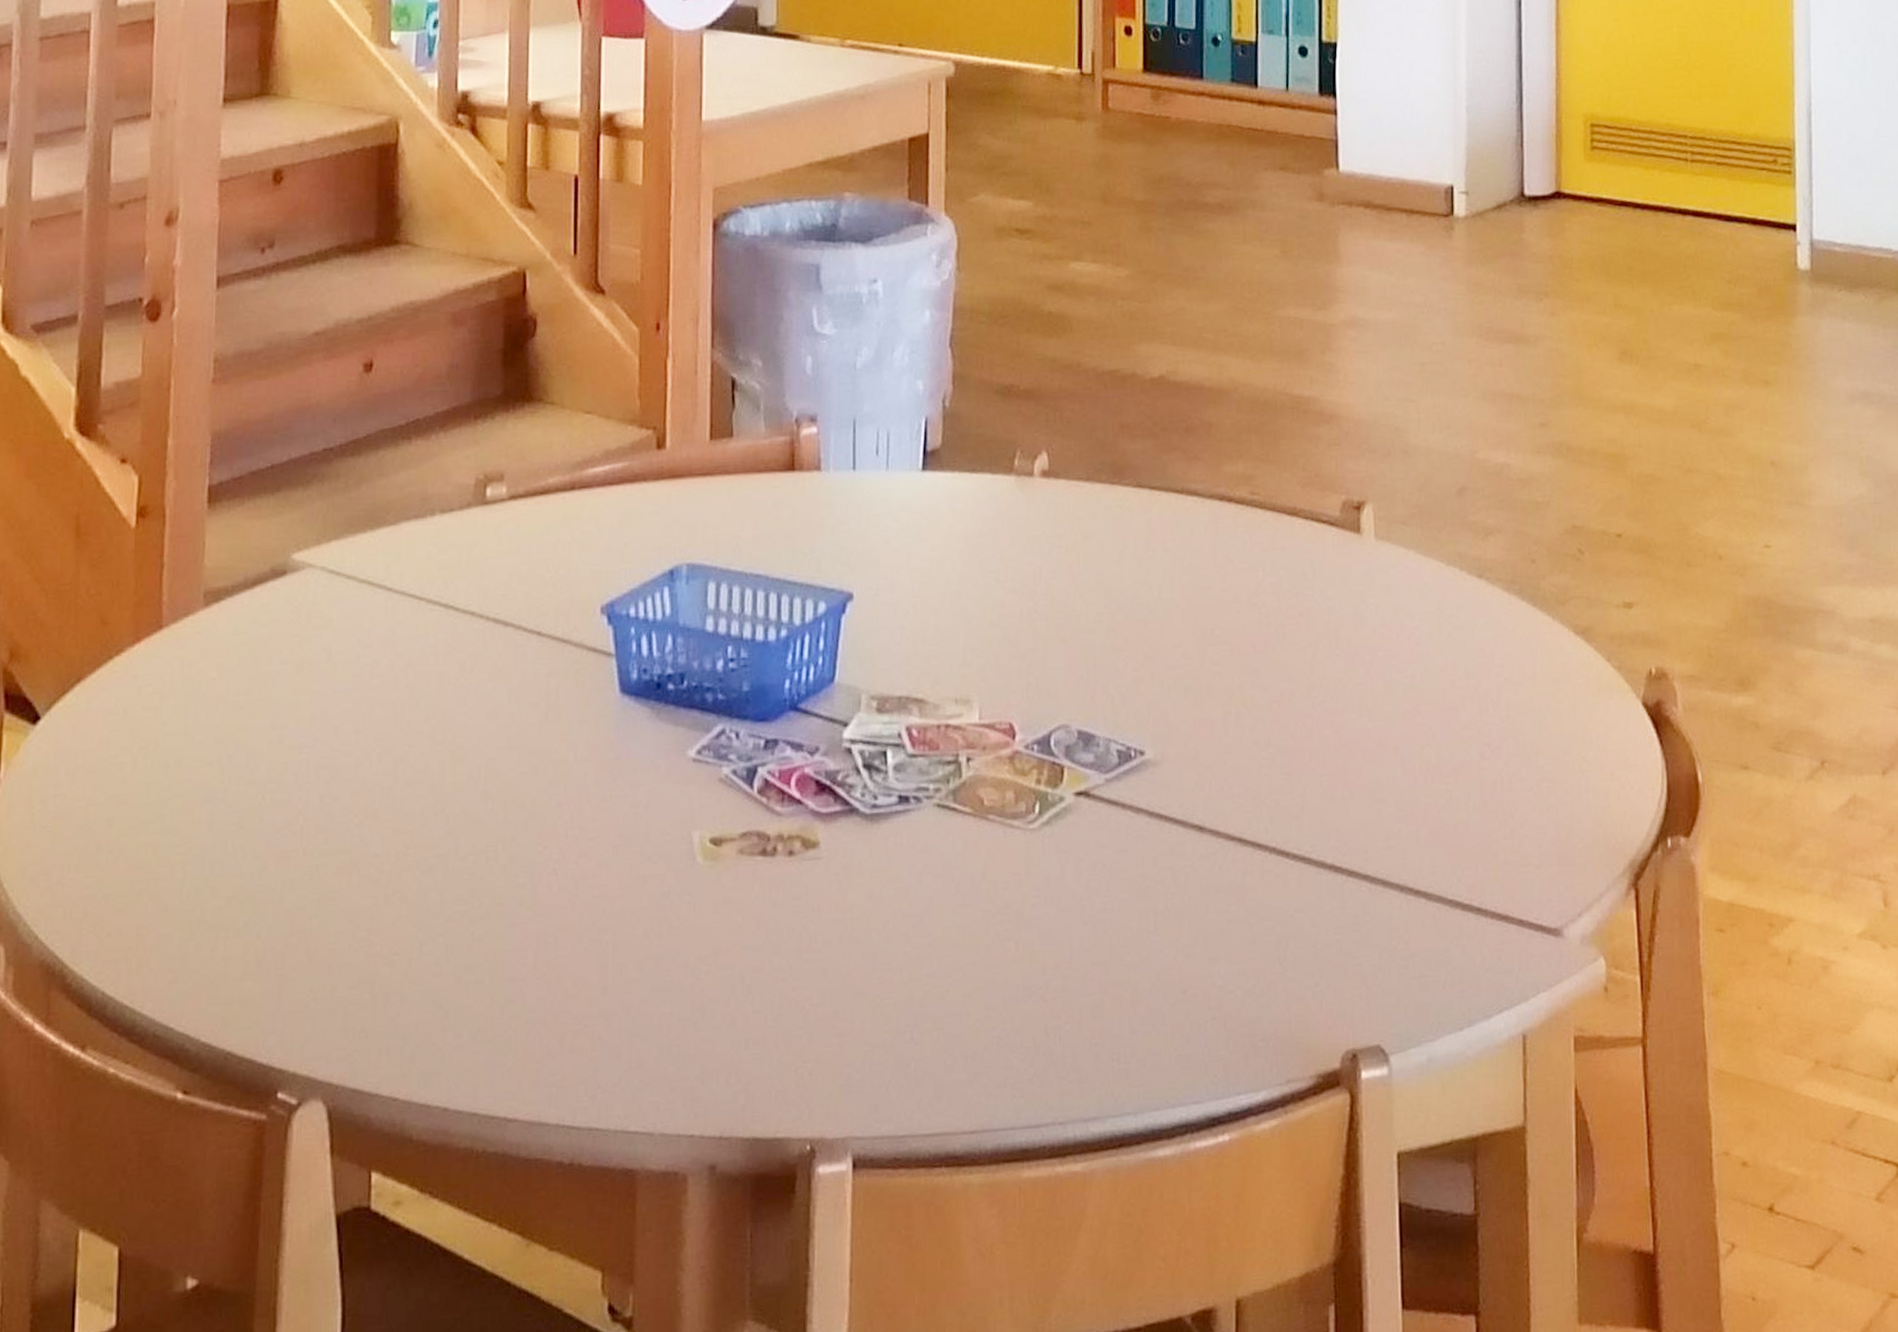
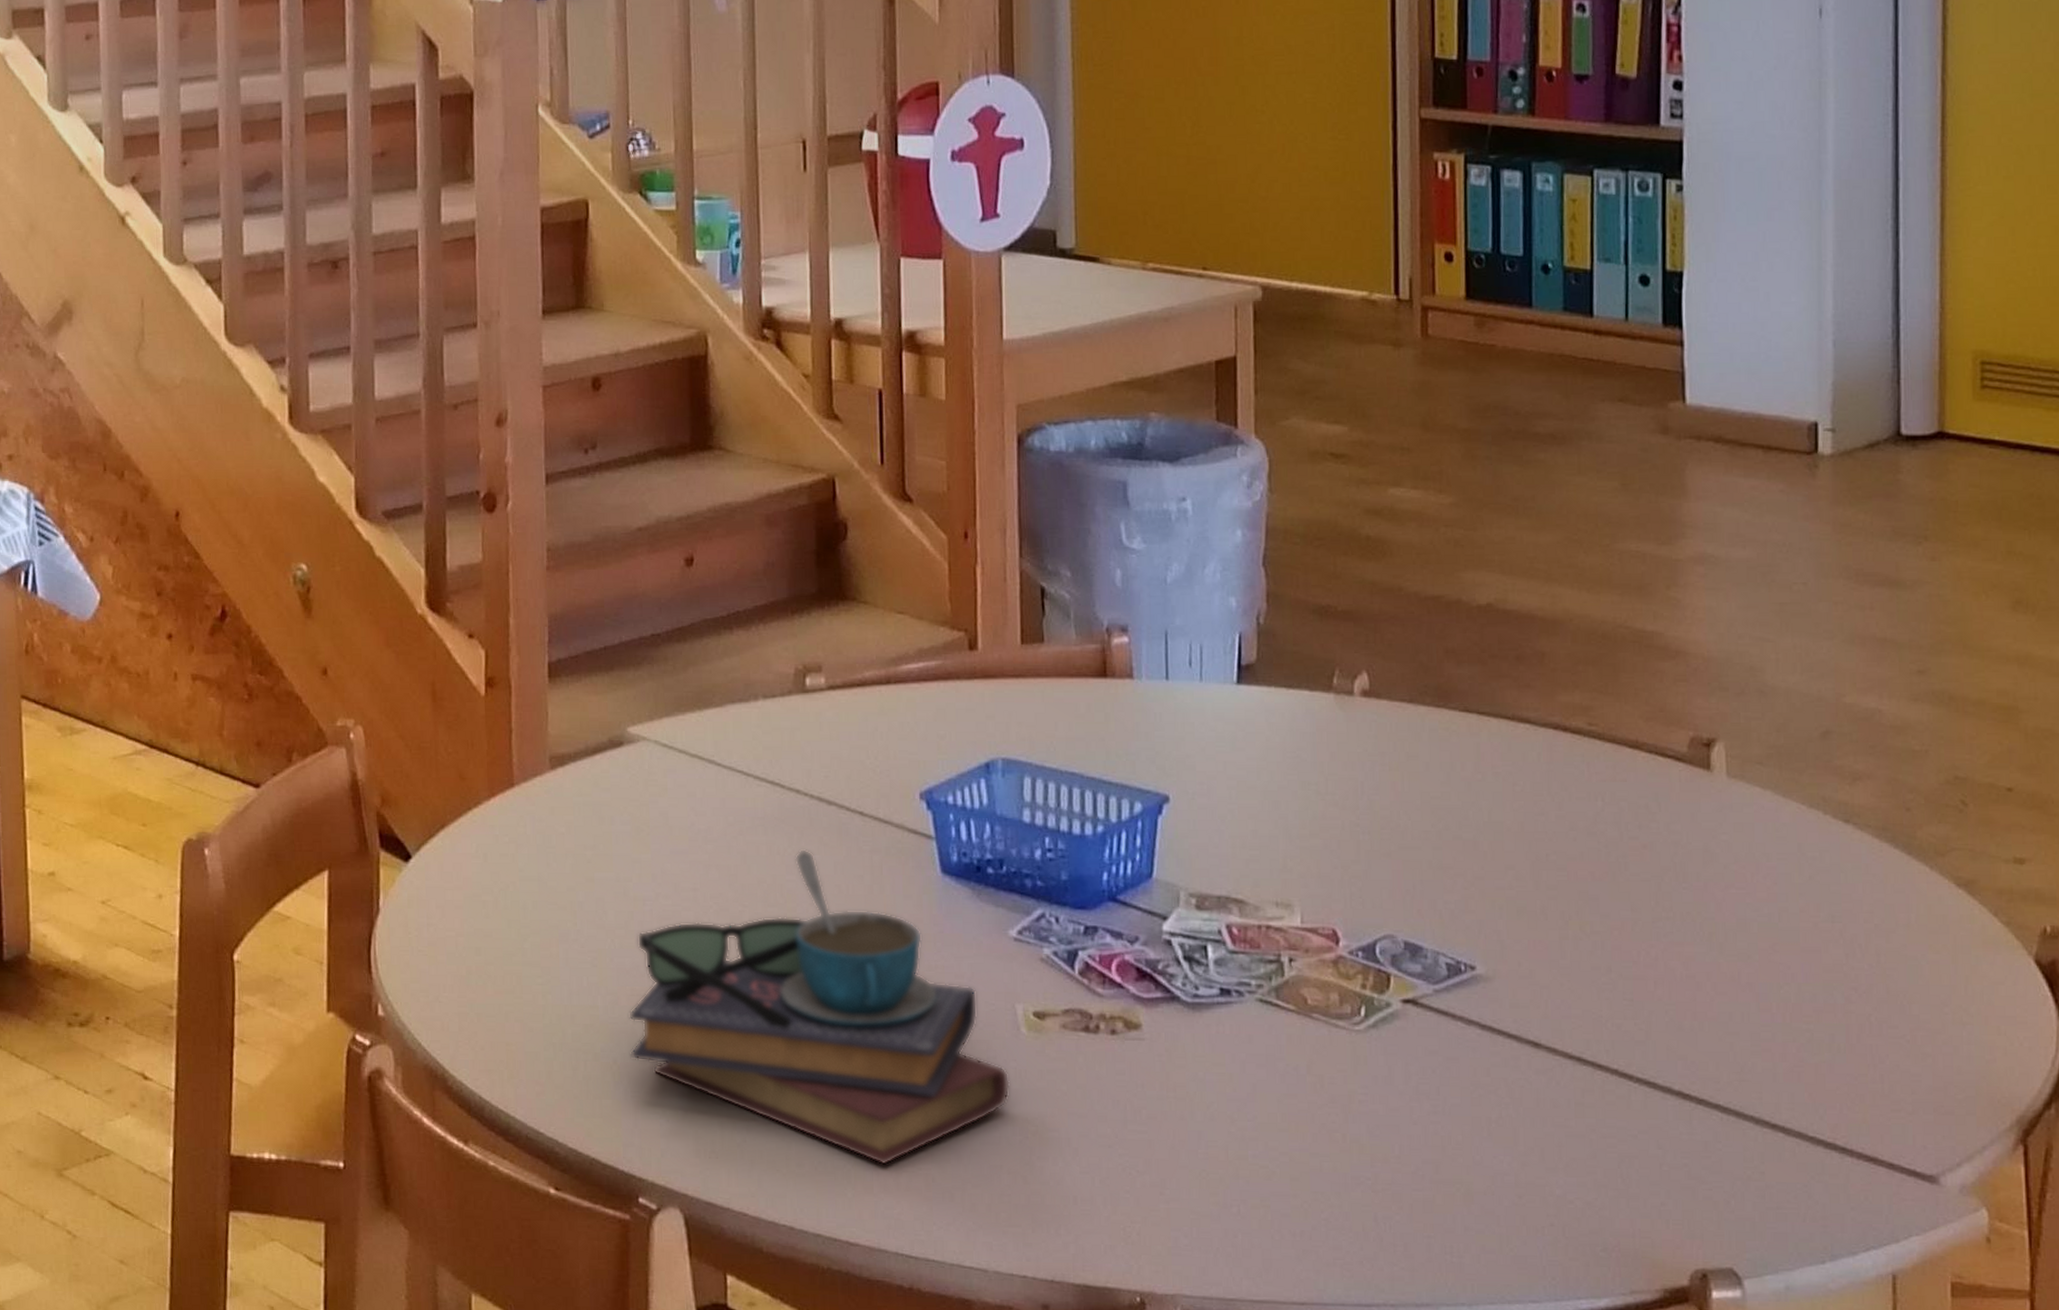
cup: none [276,676,683,1026] -> present [629,848,1010,1165]

